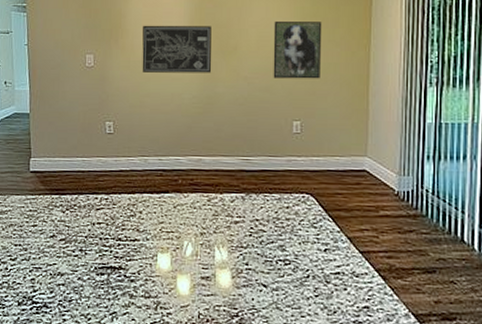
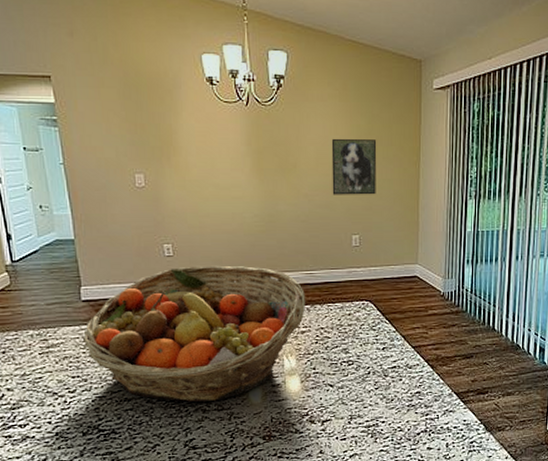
fruit basket: none [27,144,241,287] -> present [82,266,306,402]
wall art: present [142,25,212,73] -> none [197,142,272,192]

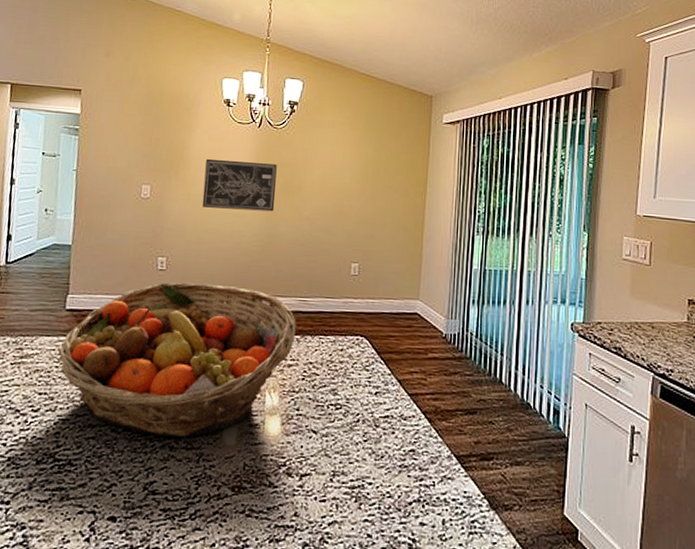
wall art: none [197,142,272,192] -> present [202,158,277,212]
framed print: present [331,138,377,195] -> none [334,163,384,223]

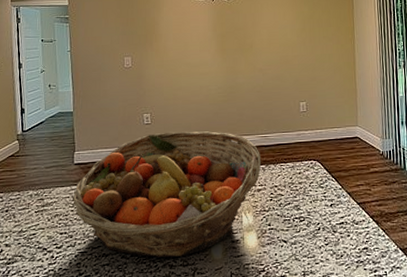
wall art: present [202,158,277,212] -> none [174,29,233,70]

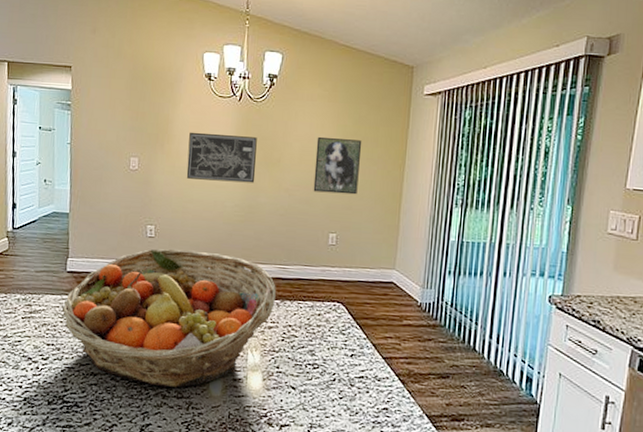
wall art: none [174,29,233,70] -> present [186,132,257,183]
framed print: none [280,22,319,69] -> present [313,136,362,195]

